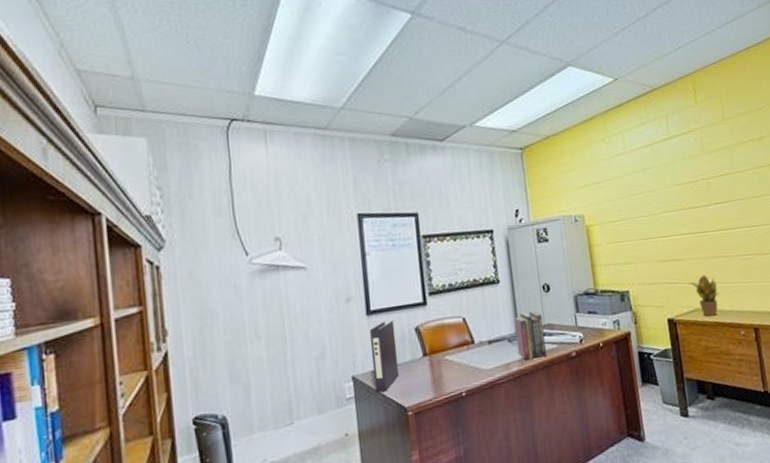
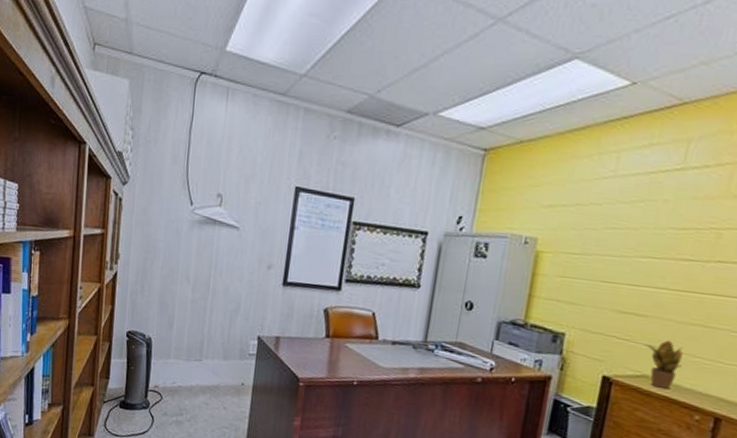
binder: present [370,321,399,393] -> none [275,294,306,359]
books: present [514,311,547,360] -> none [419,323,457,375]

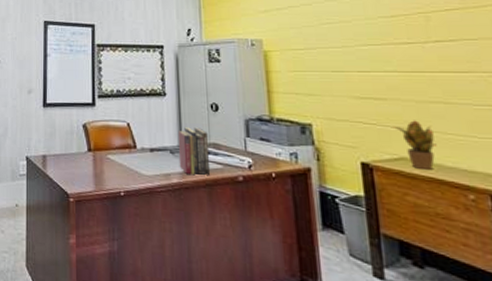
books: none [419,323,457,375] -> present [177,127,211,176]

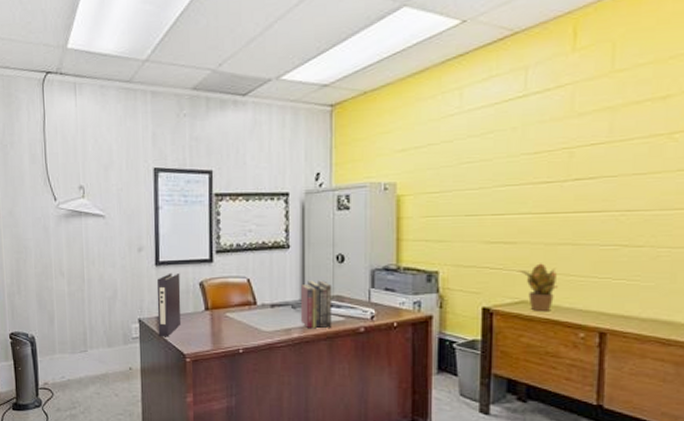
binder: none [43,114,66,176] -> present [157,272,181,337]

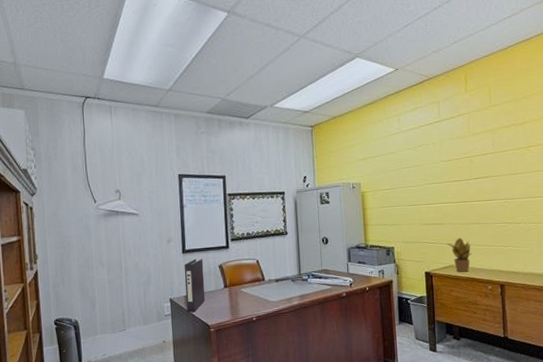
books: present [300,280,332,329] -> none [297,258,322,297]

